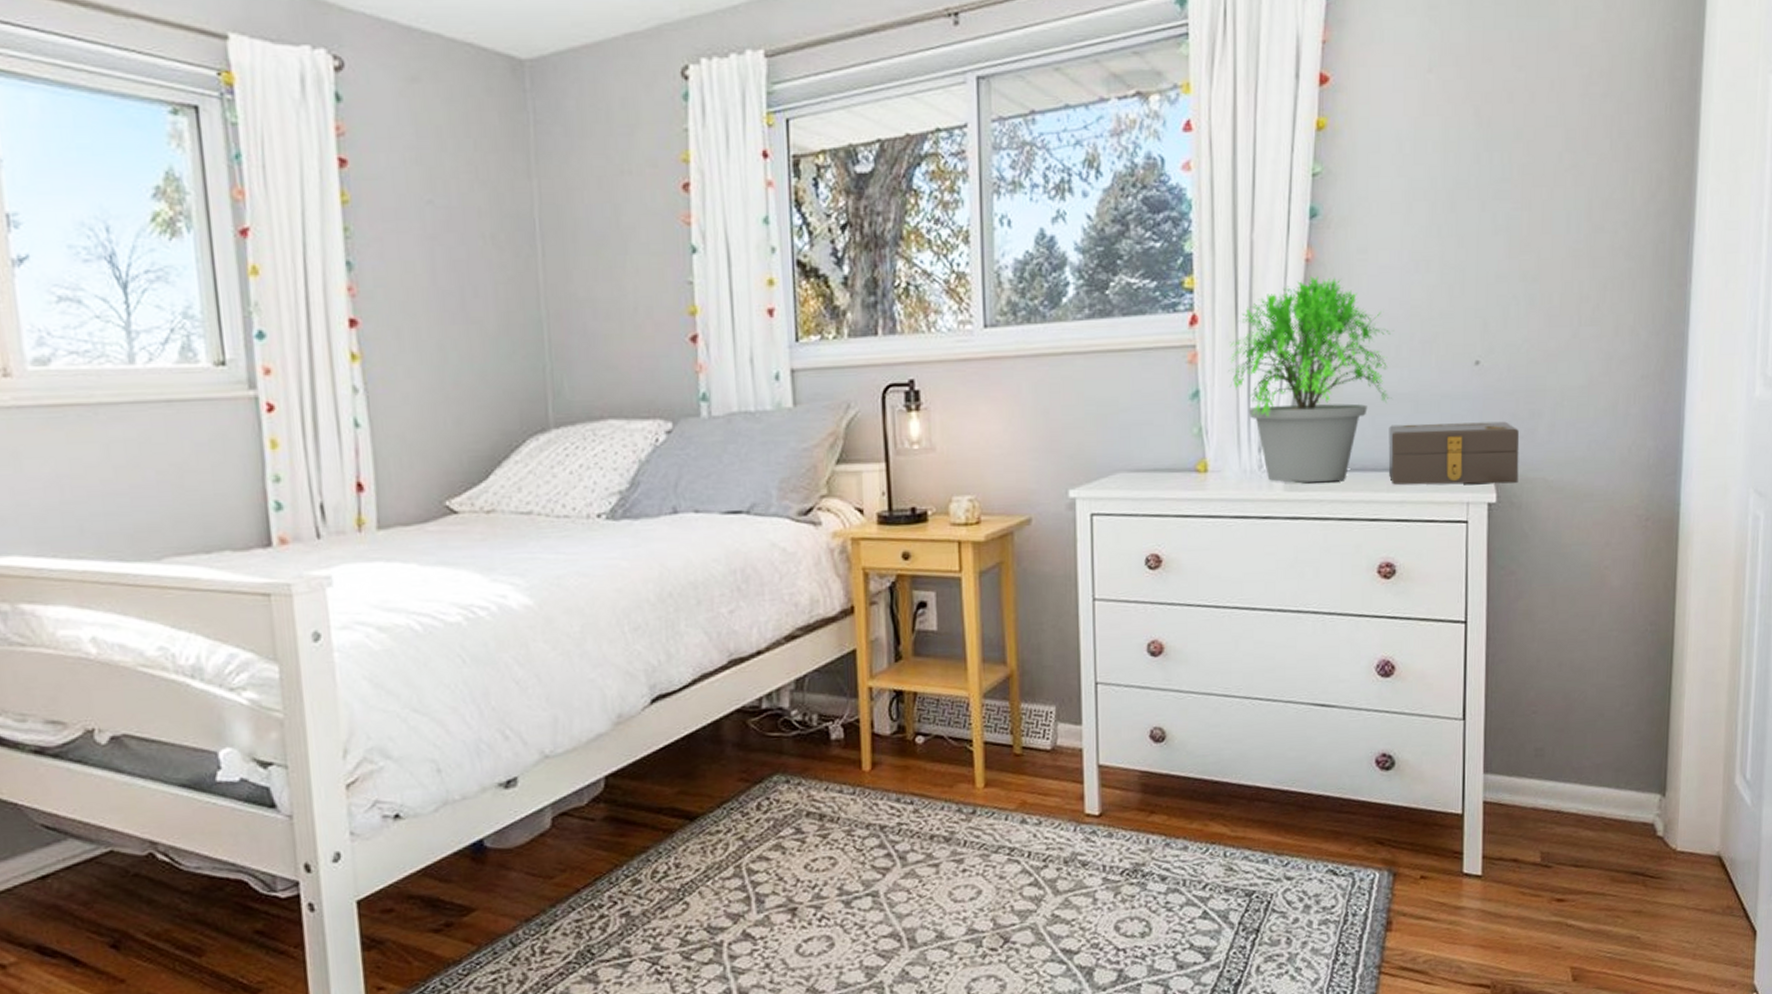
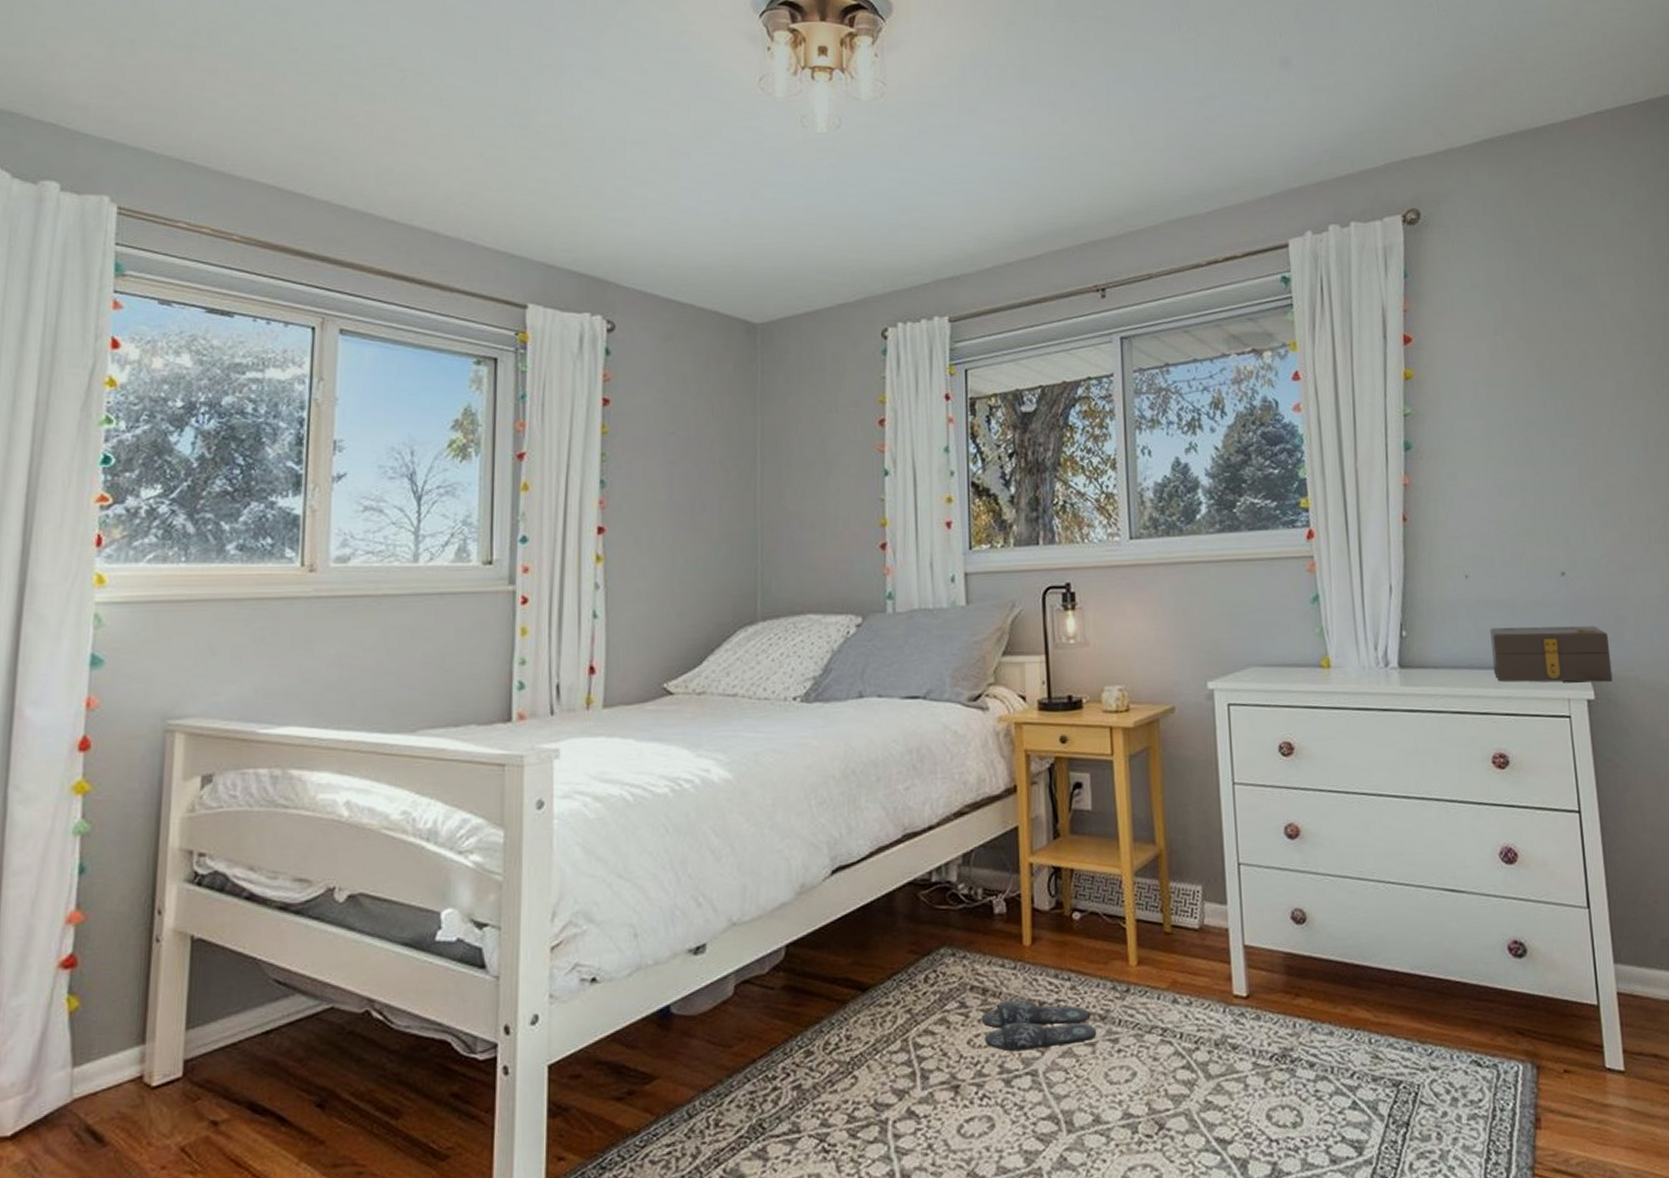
slippers: none [818,824,941,874] -> present [981,1000,1097,1051]
potted plant: present [1228,276,1395,483] -> none [1343,498,1490,679]

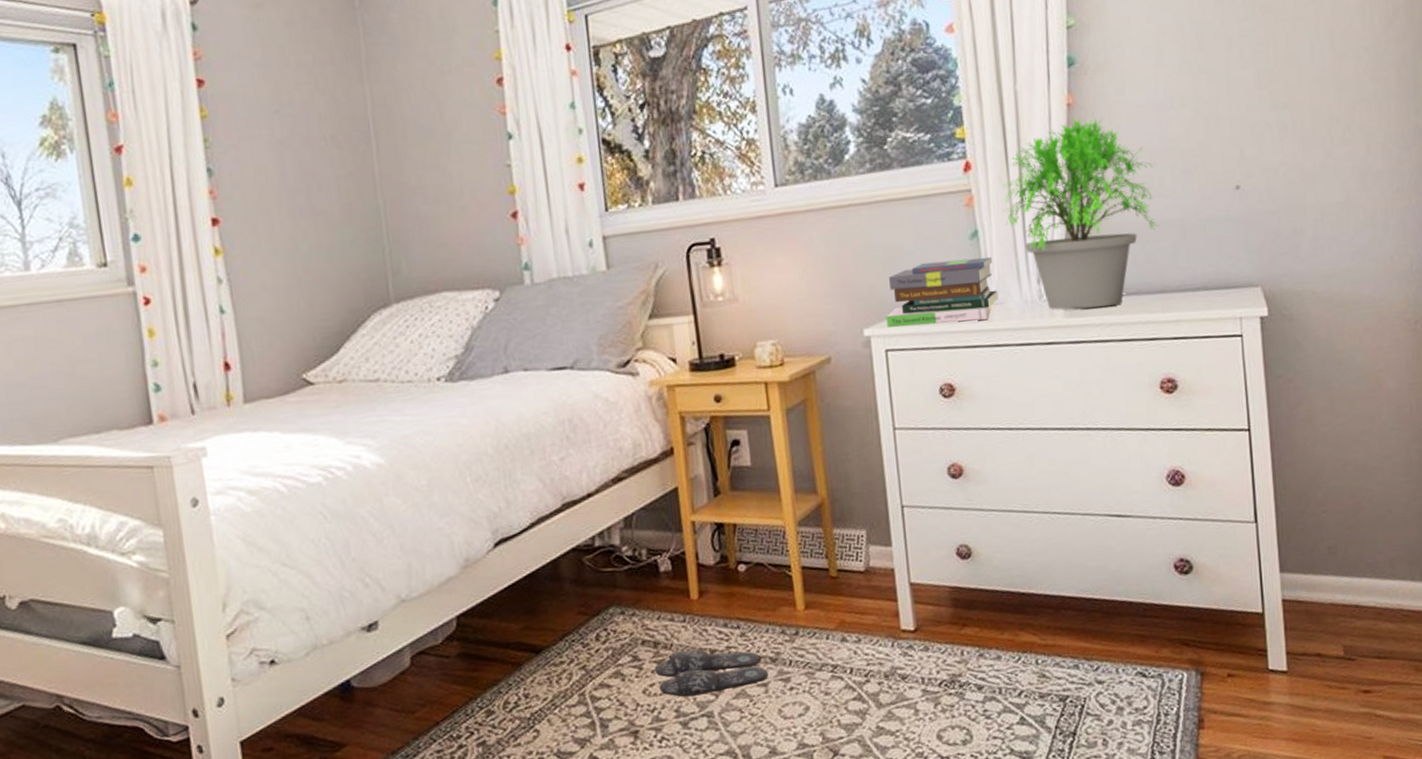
books: none [1229,621,1337,683] -> present [886,257,999,328]
potted plant: none [1343,498,1490,679] -> present [1002,118,1160,310]
jewelry box: present [1490,626,1613,683] -> none [1159,240,1288,306]

